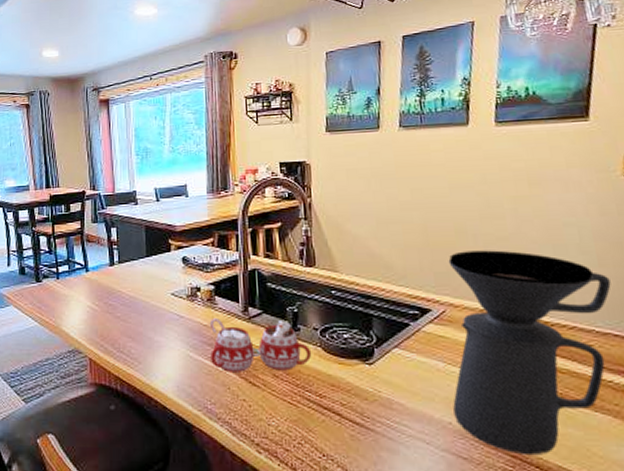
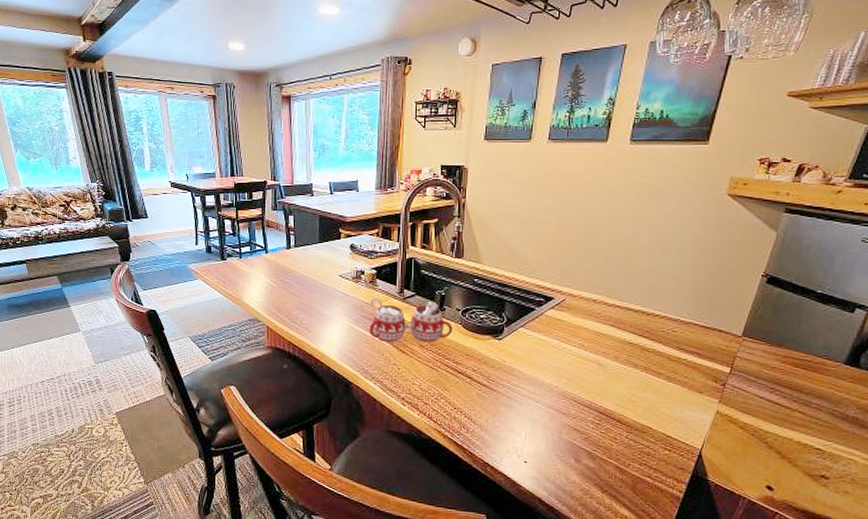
coffee maker: present [448,250,611,456] -> none [561,251,700,413]

